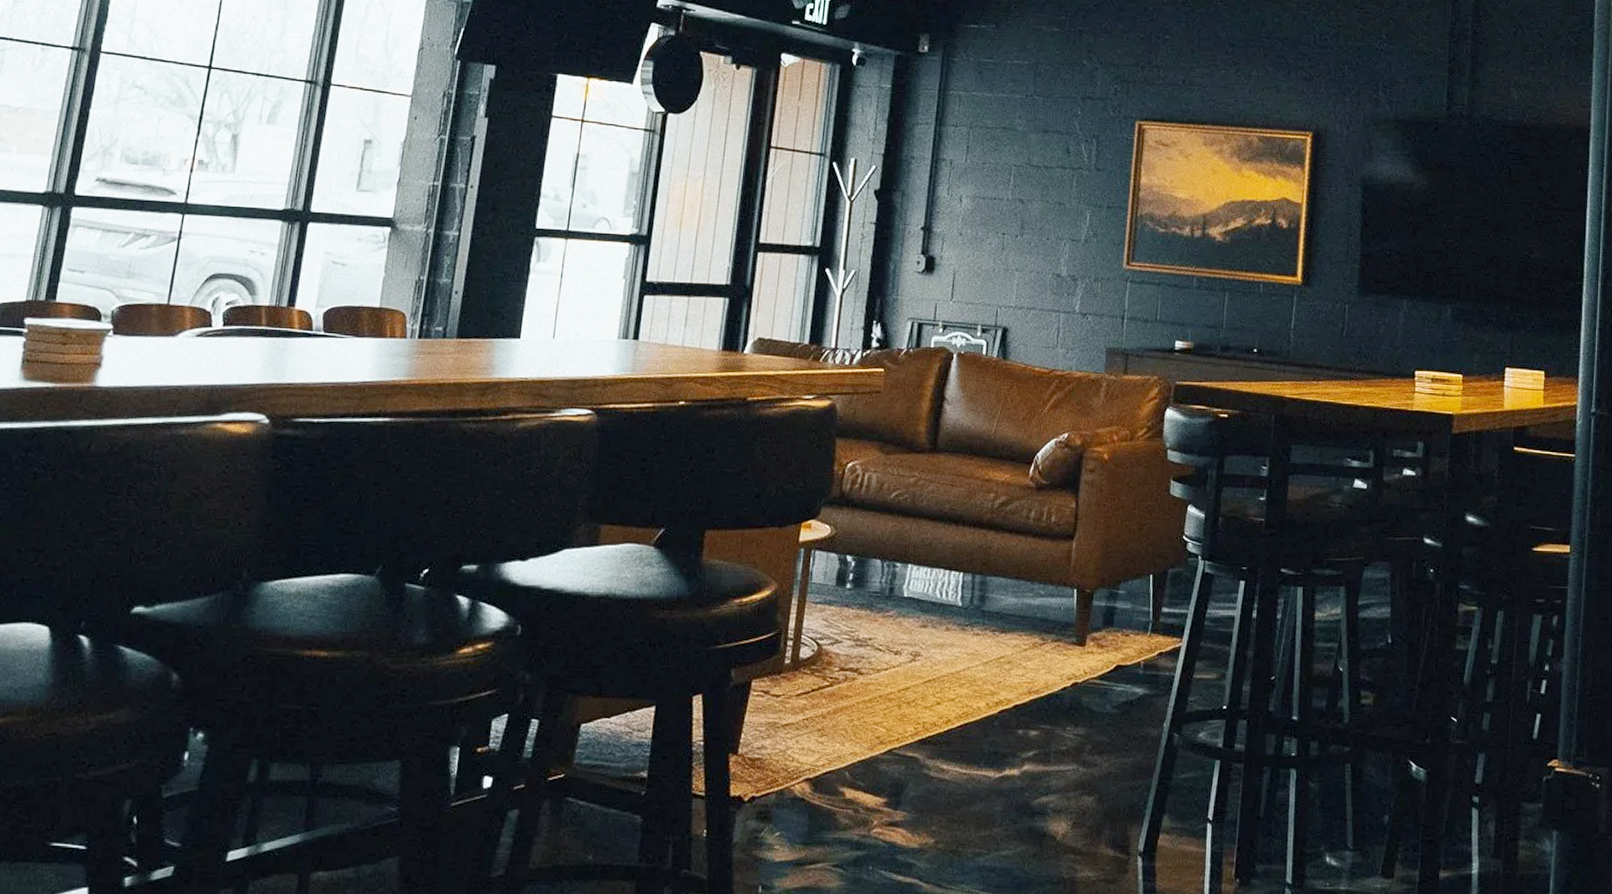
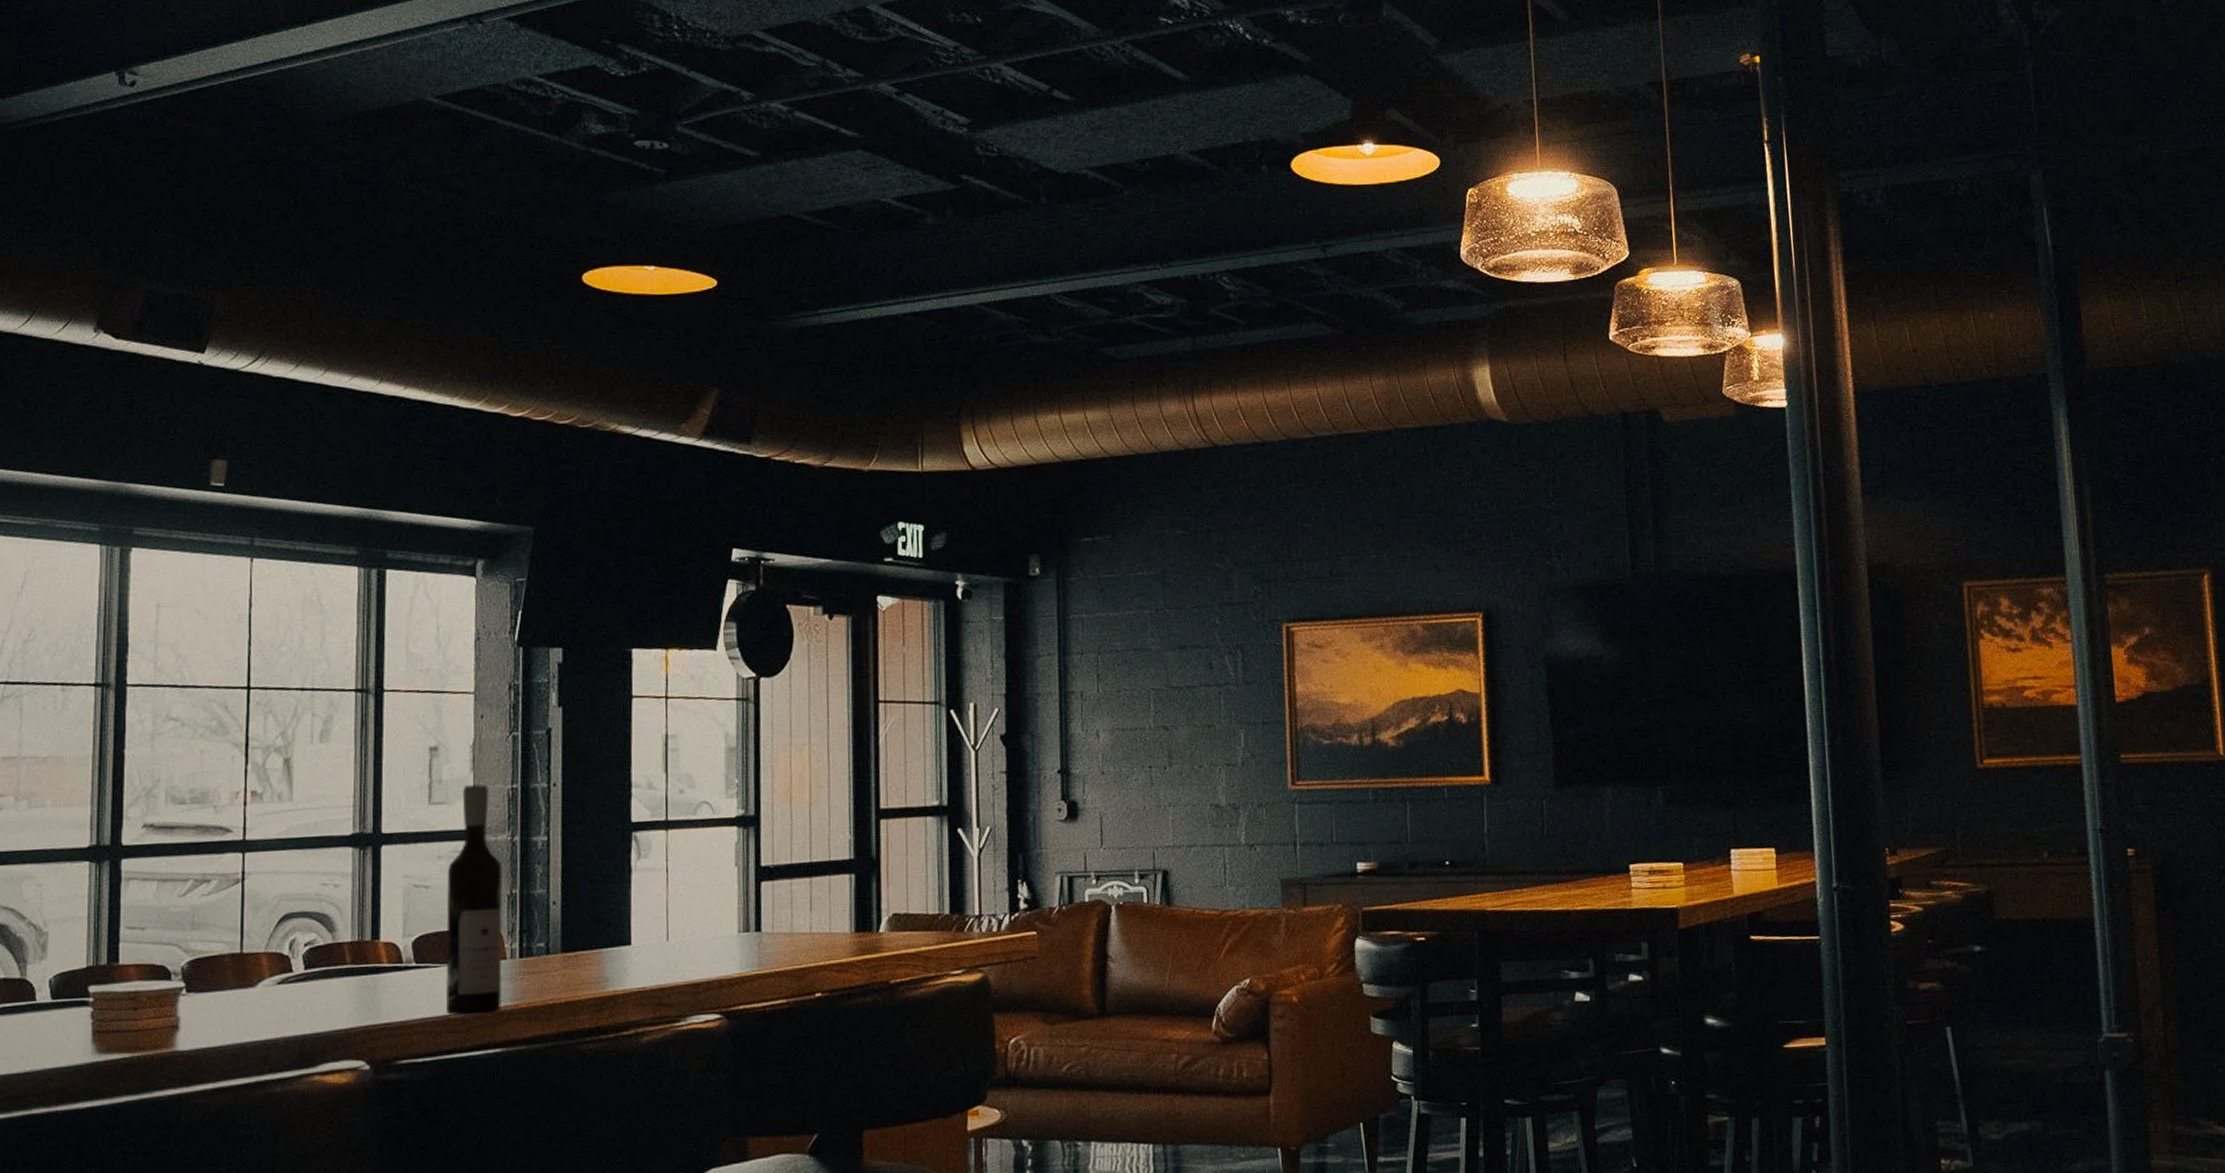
bottle: none [346,178,415,385] -> present [446,784,503,1016]

